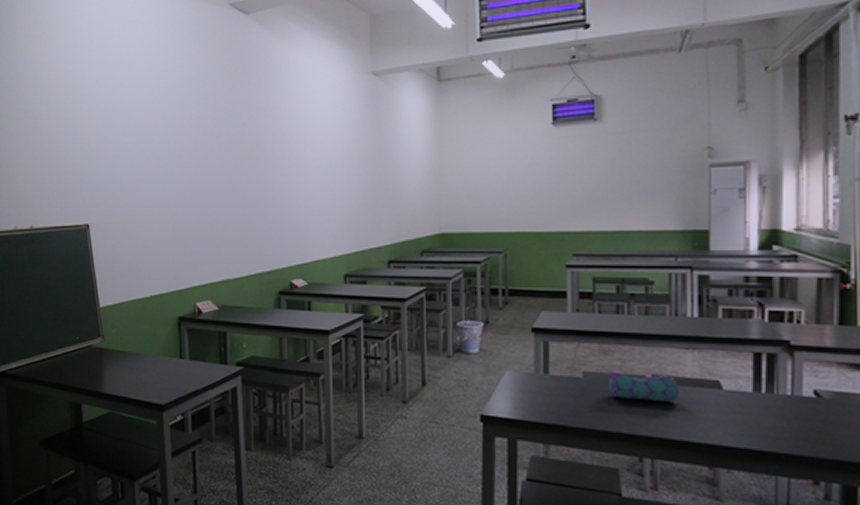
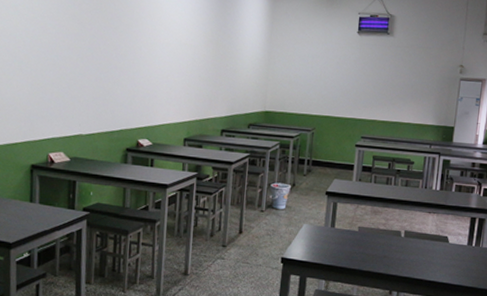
pencil case: present [607,371,680,402] -> none [374,227,422,251]

